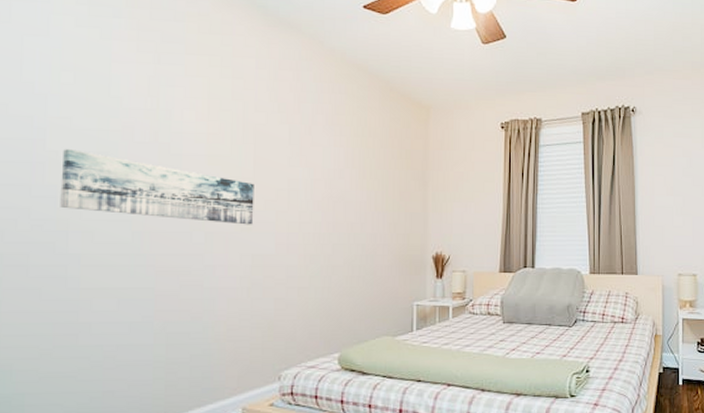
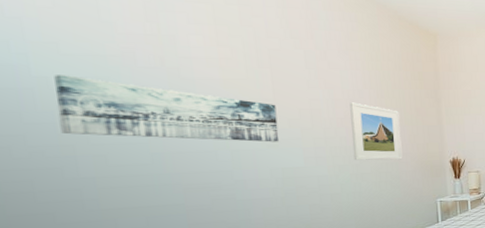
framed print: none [327,183,380,252] -> present [349,102,403,161]

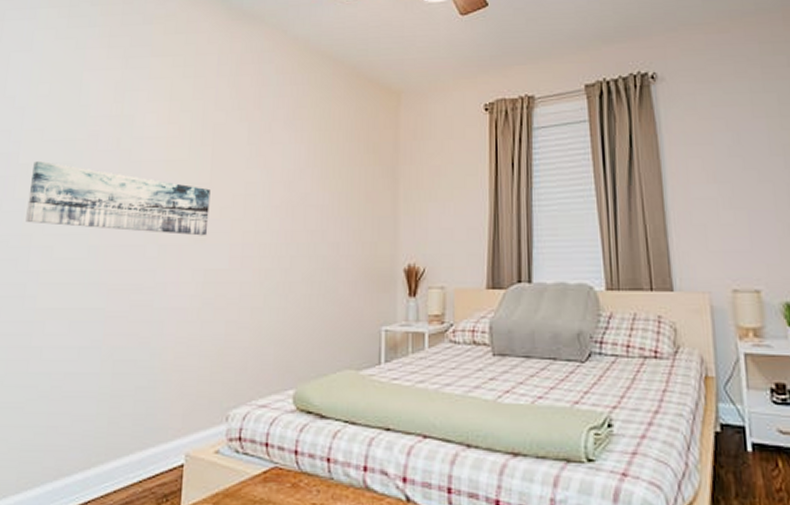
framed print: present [349,102,403,161] -> none [284,185,344,264]

